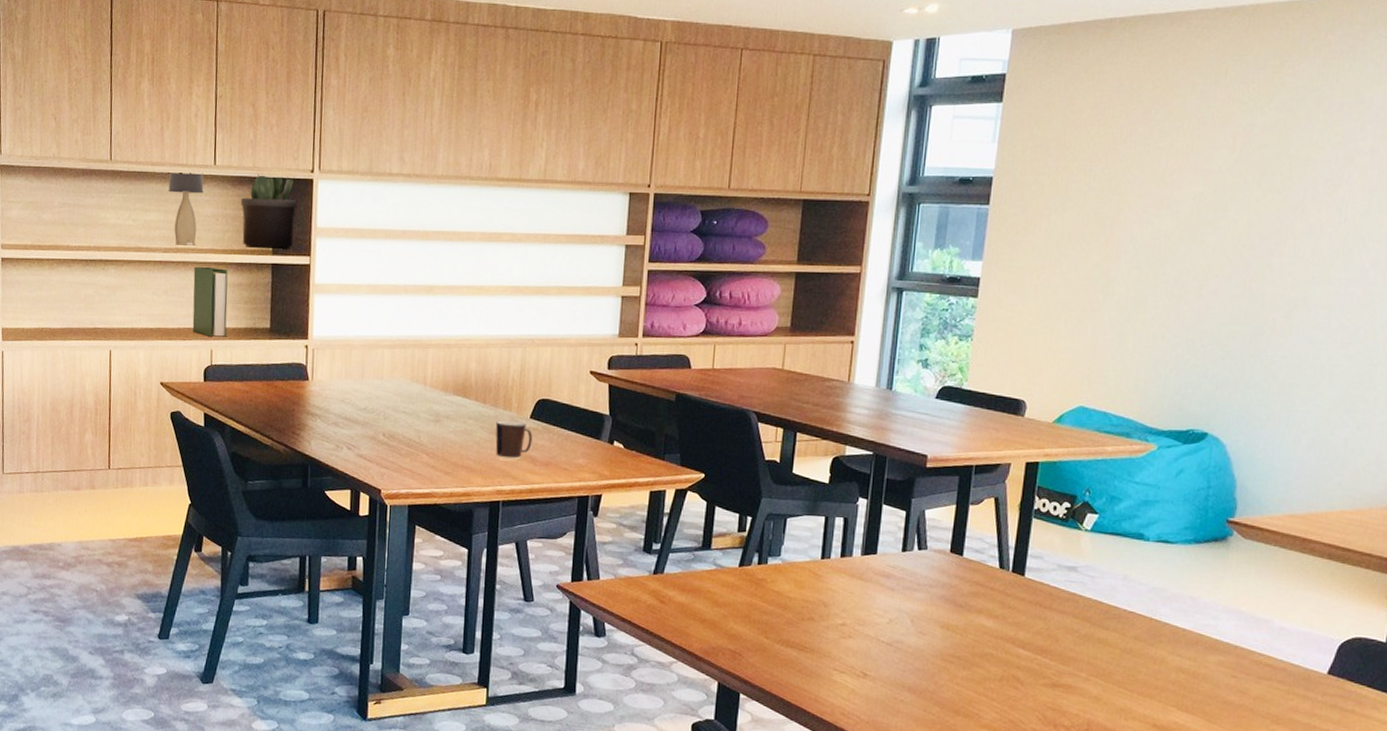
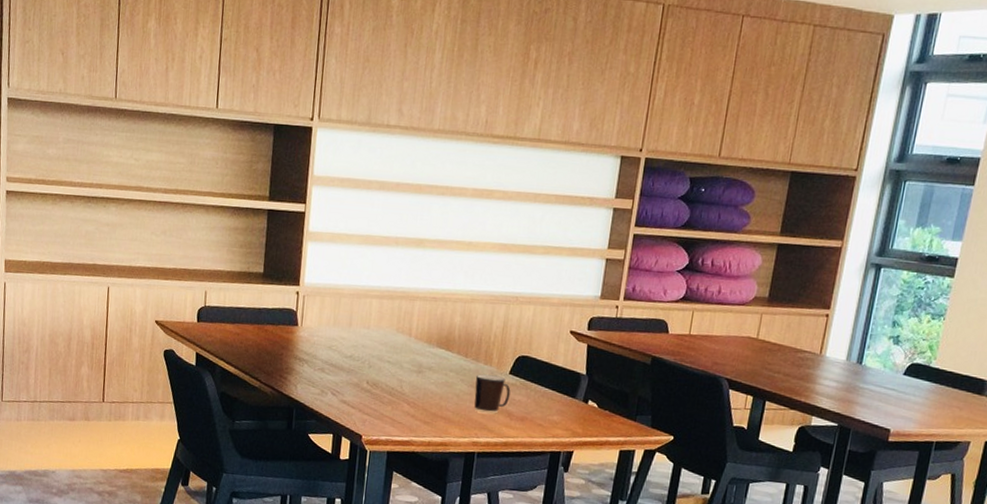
table lamp: present [168,172,204,246] -> none [170,114,206,188]
binder: present [192,266,228,338] -> none [188,209,225,280]
planter: present [240,173,298,250] -> none [240,119,296,197]

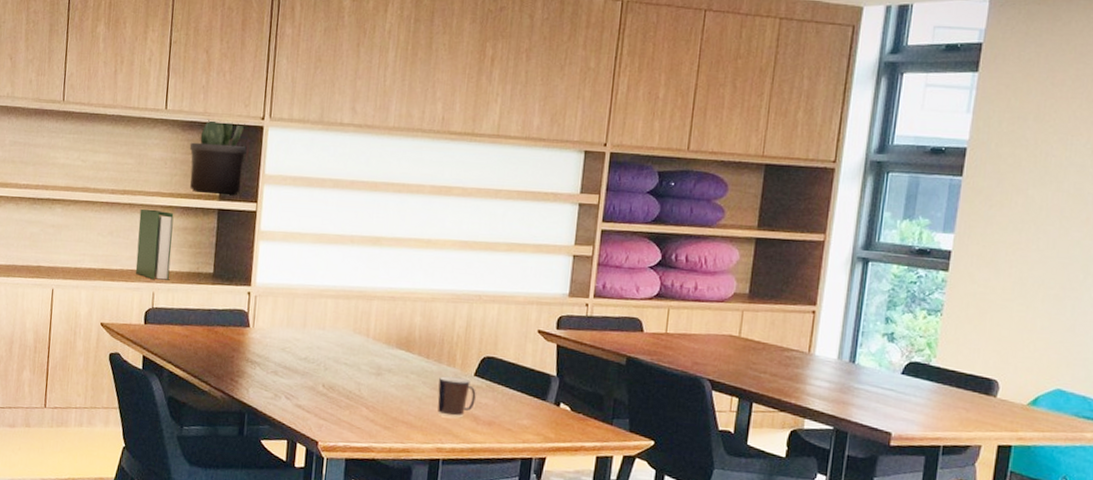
binder: none [188,209,225,280] -> present [135,209,174,280]
planter: none [240,119,296,197] -> present [189,119,247,196]

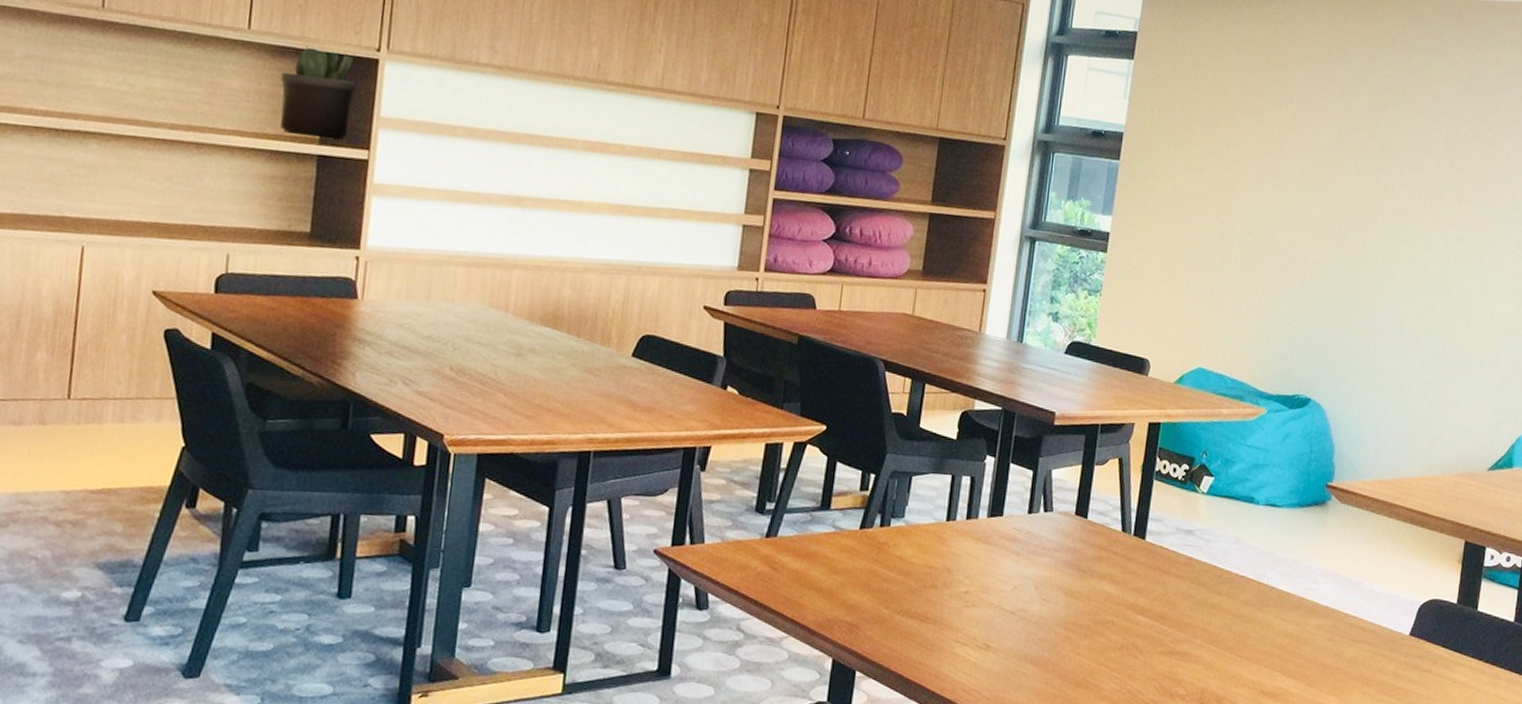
binder: present [135,209,174,280] -> none [203,151,258,240]
mug: present [437,376,476,419] -> none [588,357,634,405]

